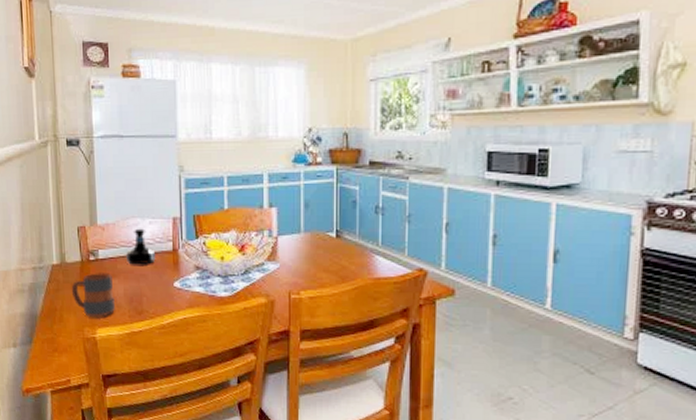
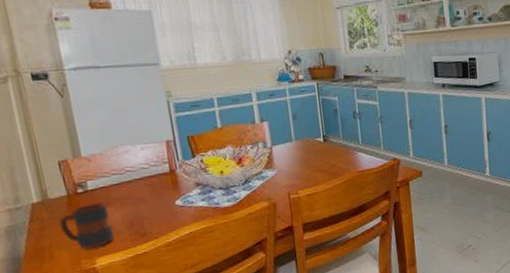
tequila bottle: present [126,228,156,265] -> none [119,154,153,191]

